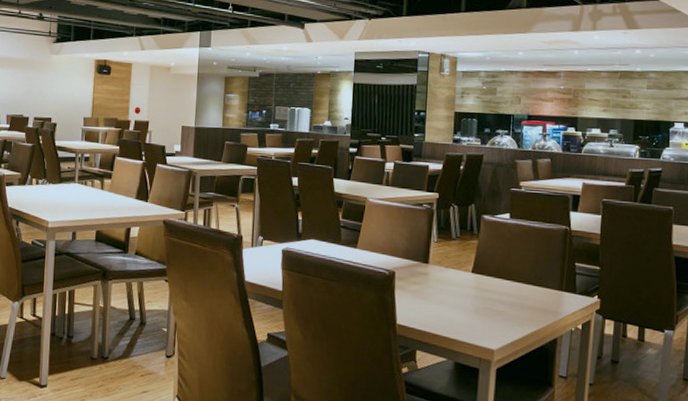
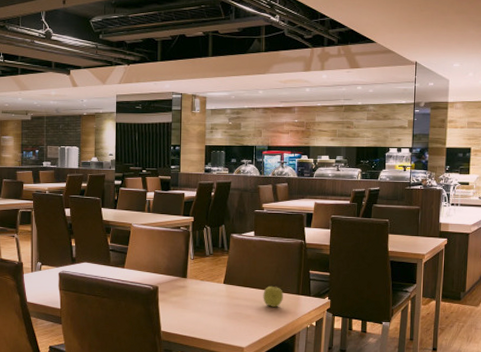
fruit: none [518,278,543,304] -> present [263,286,283,307]

